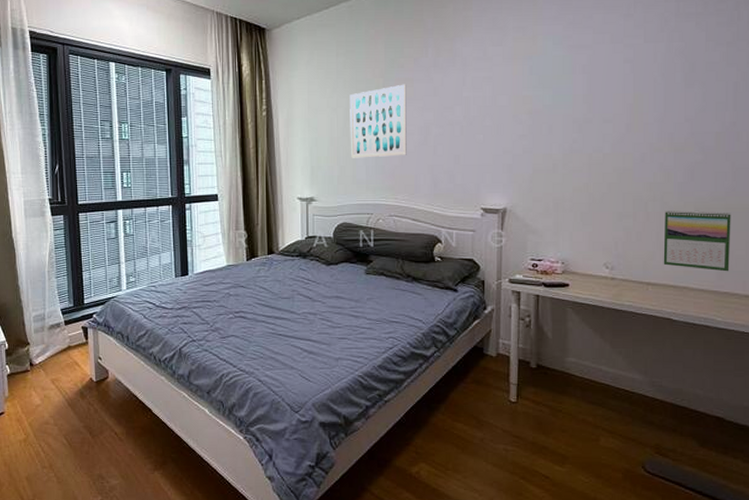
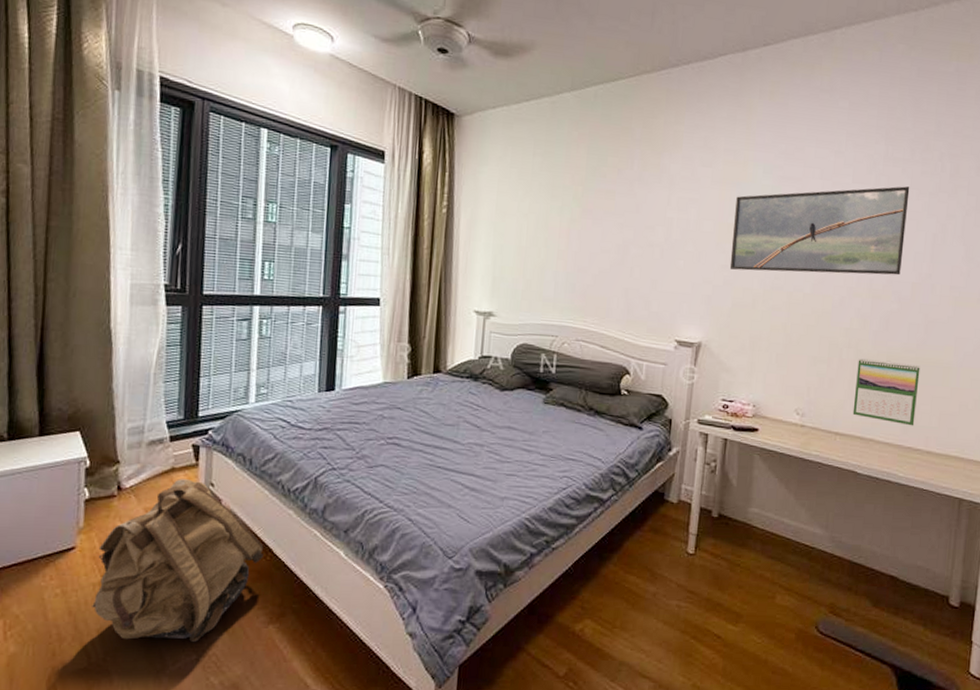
backpack: none [21,355,145,487] -> present [92,479,264,643]
wall art: present [350,84,407,158] -> none [539,195,607,275]
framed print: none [527,39,706,138] -> present [729,186,910,276]

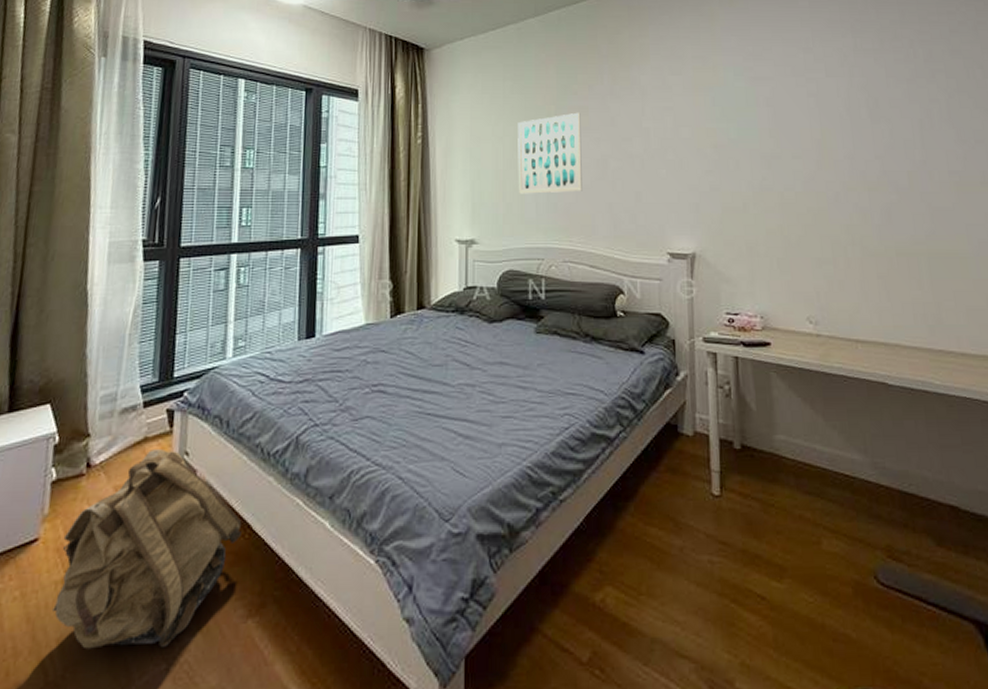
wall art: none [539,195,607,275] -> present [518,112,582,194]
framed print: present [729,186,910,276] -> none [711,75,893,174]
calendar: present [852,358,921,426] -> none [865,256,941,326]

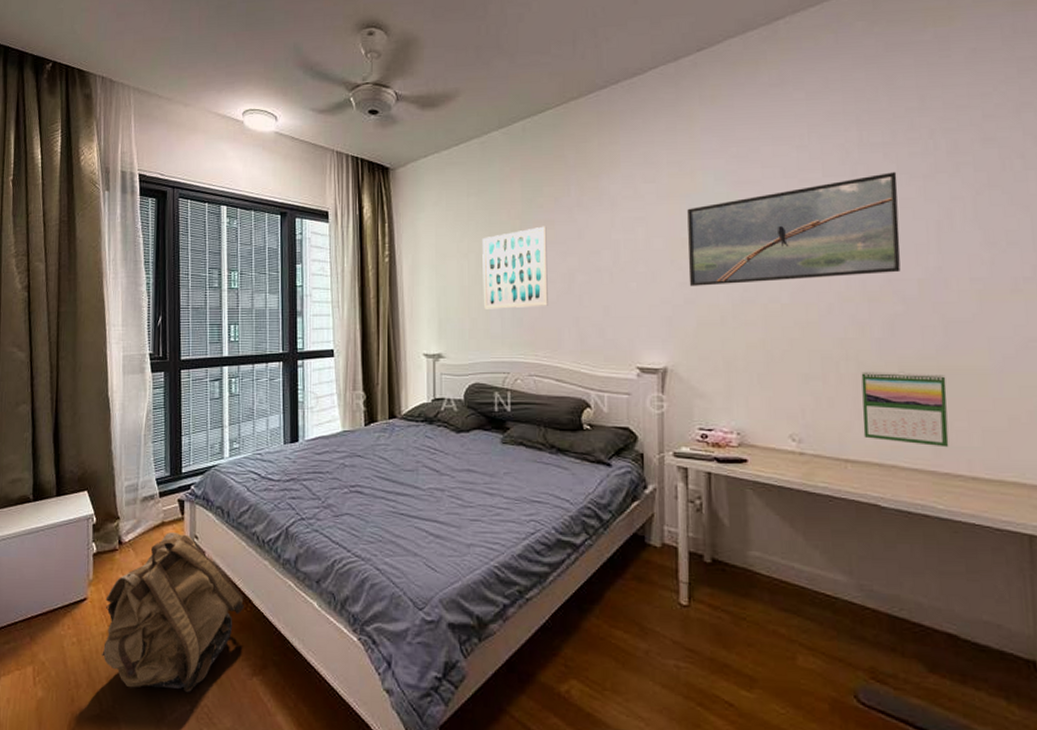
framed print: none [711,75,893,174] -> present [687,172,901,286]
calendar: none [865,256,941,326] -> present [861,371,949,448]

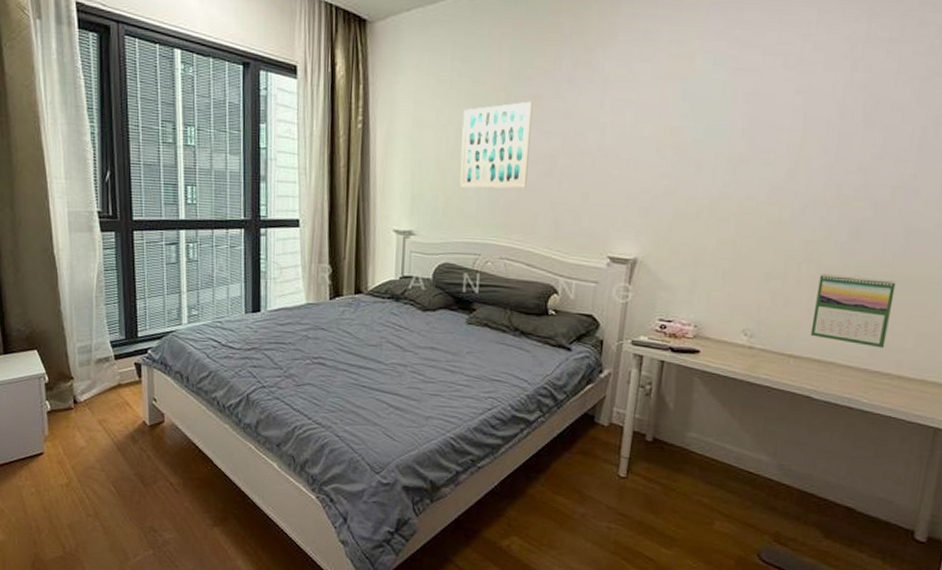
backpack: present [102,532,244,693] -> none [62,394,205,540]
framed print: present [687,172,901,286] -> none [670,71,896,179]

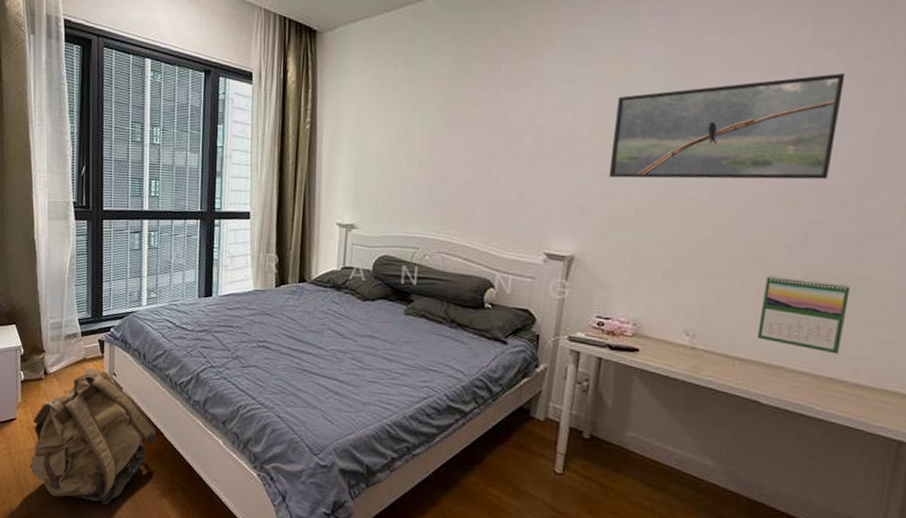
backpack: none [62,394,205,540] -> present [29,368,157,506]
wall art: present [460,101,533,189] -> none [400,104,472,186]
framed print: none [670,71,896,179] -> present [608,73,846,180]

